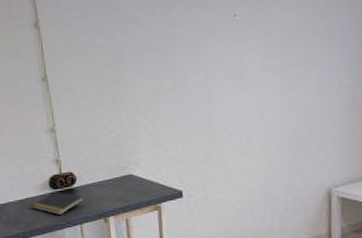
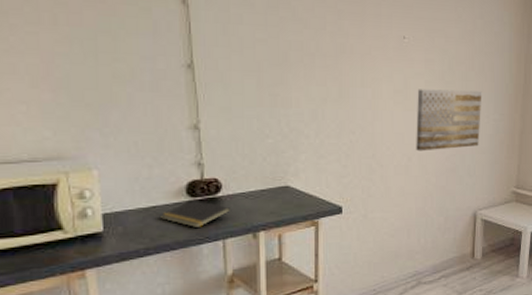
wall art: none [253,56,331,130] -> present [416,89,482,151]

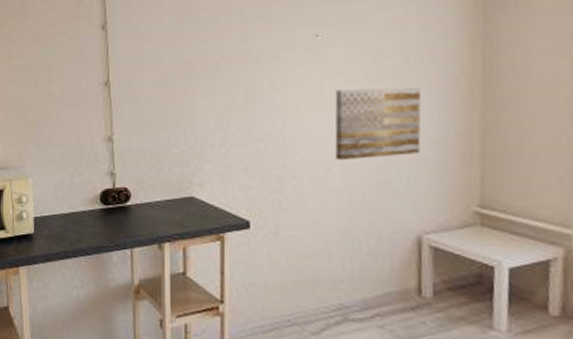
notepad: present [161,199,230,229] -> none [79,207,138,236]

